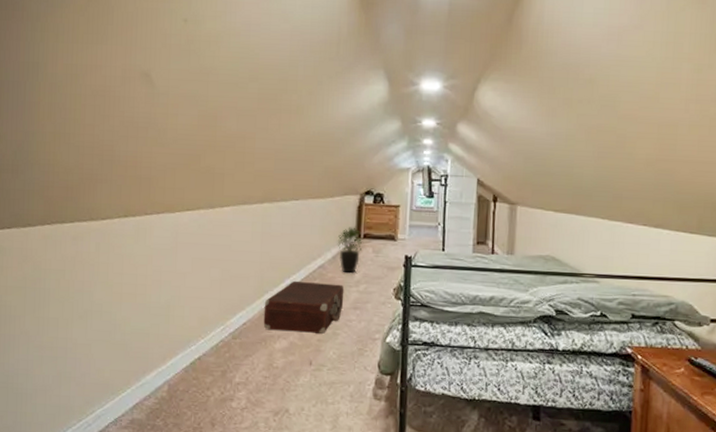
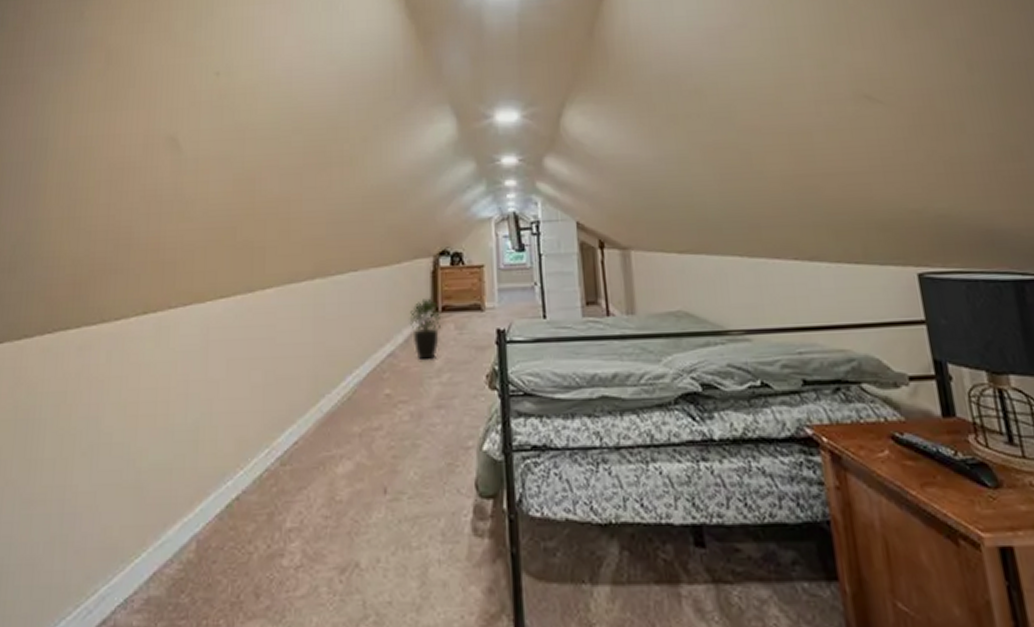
suitcase: present [263,280,344,334] -> none [320,376,423,448]

